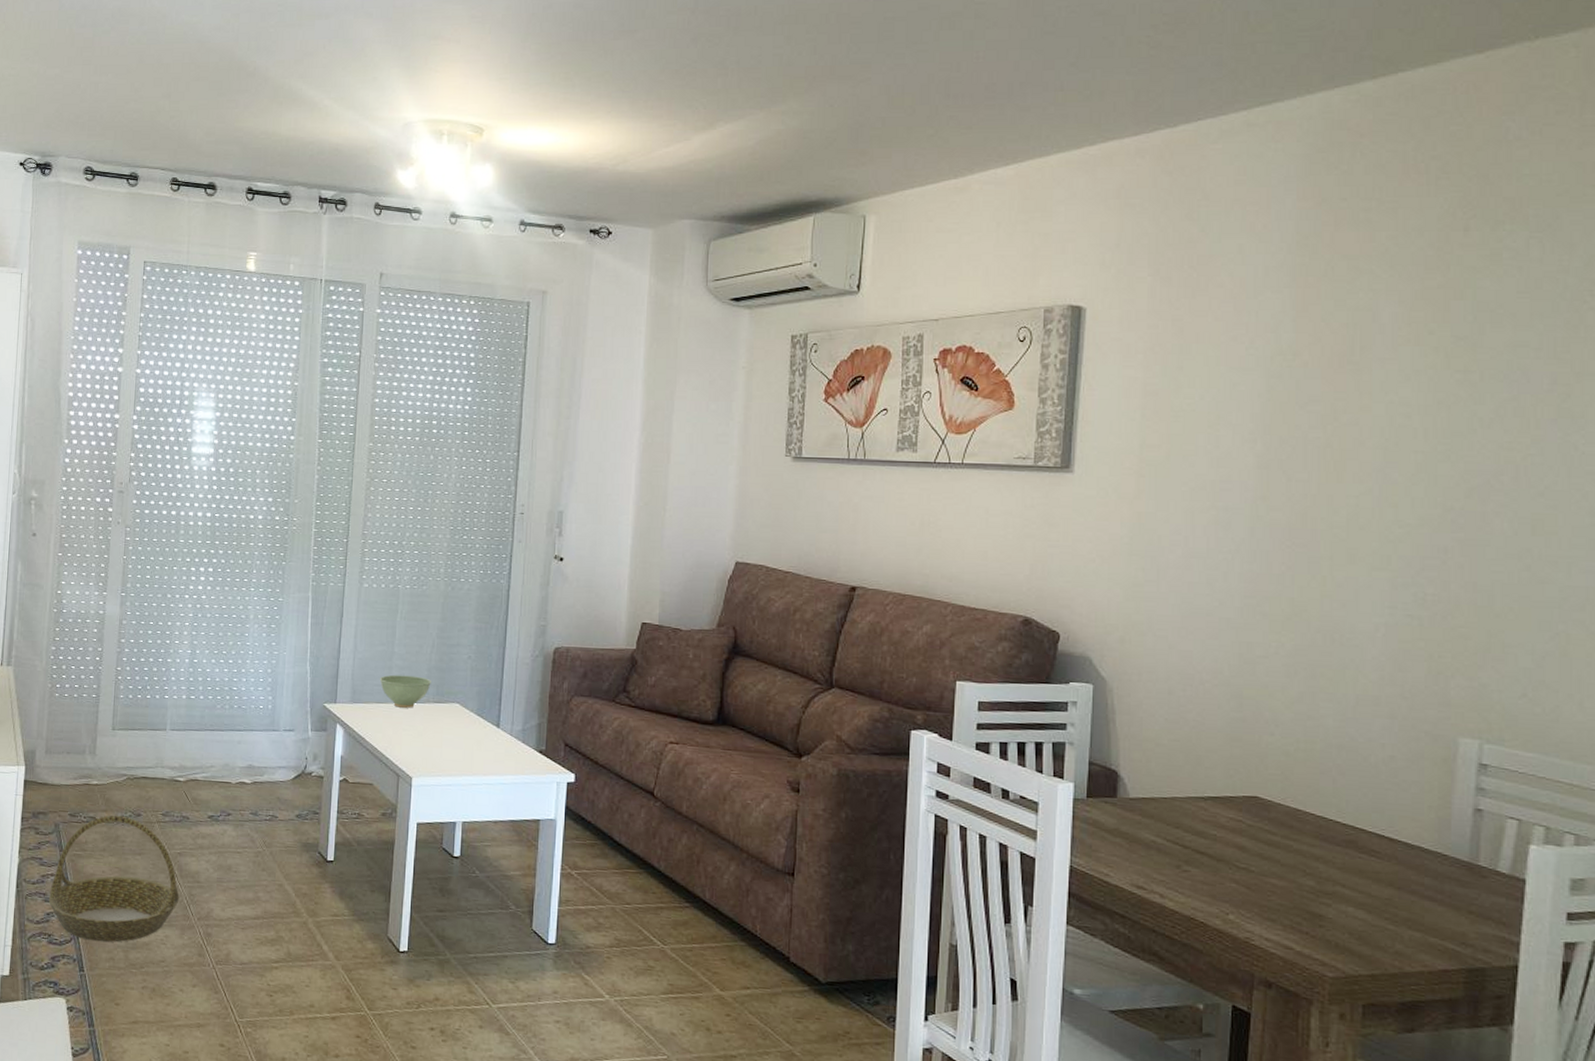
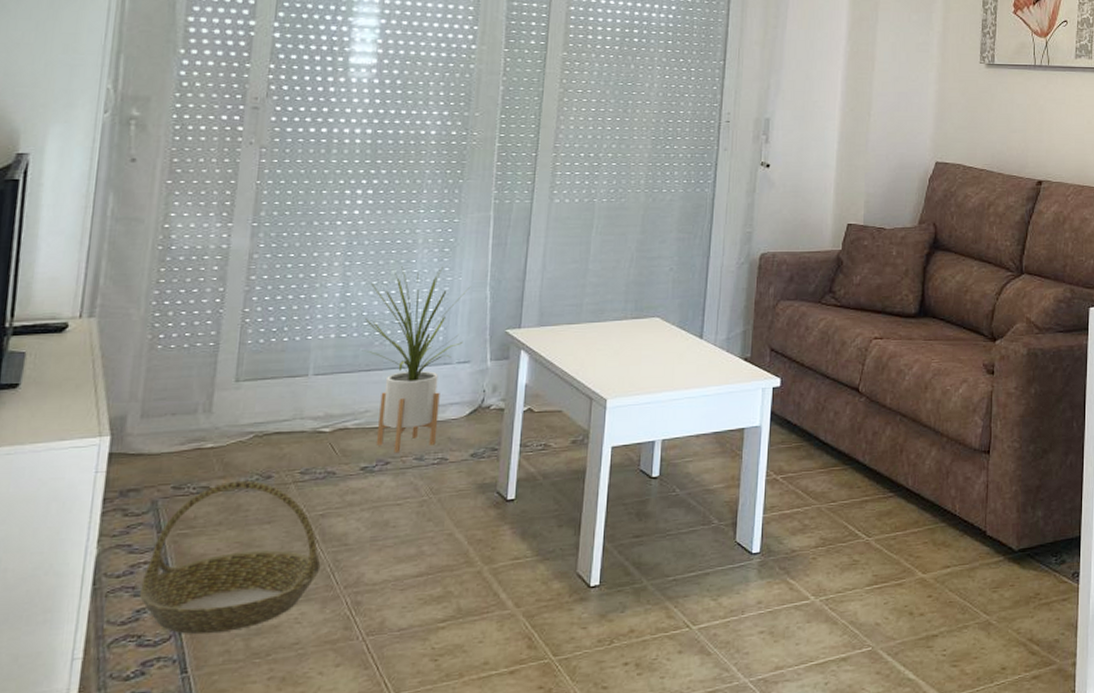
house plant: none [208,638,294,807] -> present [363,266,471,454]
bowl: present [379,674,431,708] -> none [571,292,629,327]

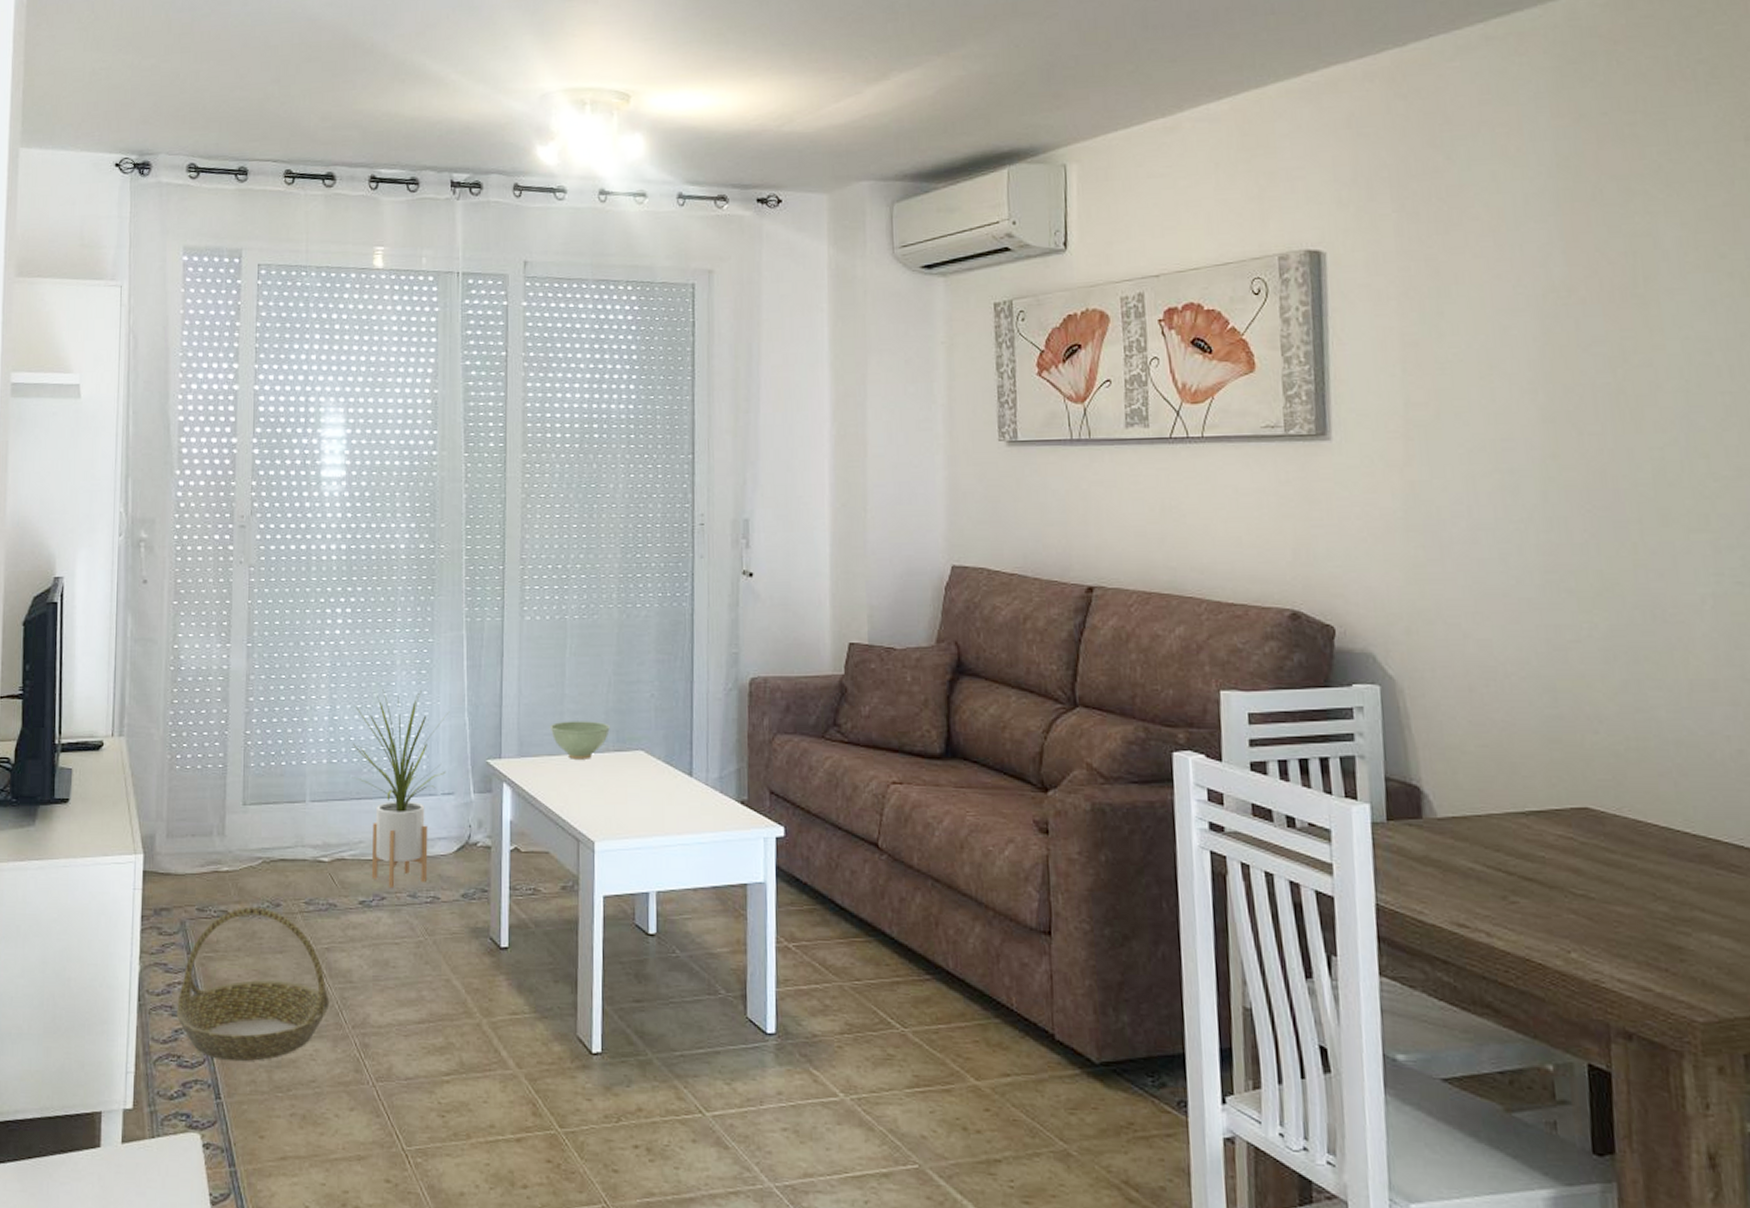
bowl: none [571,292,629,327] -> present [549,721,610,759]

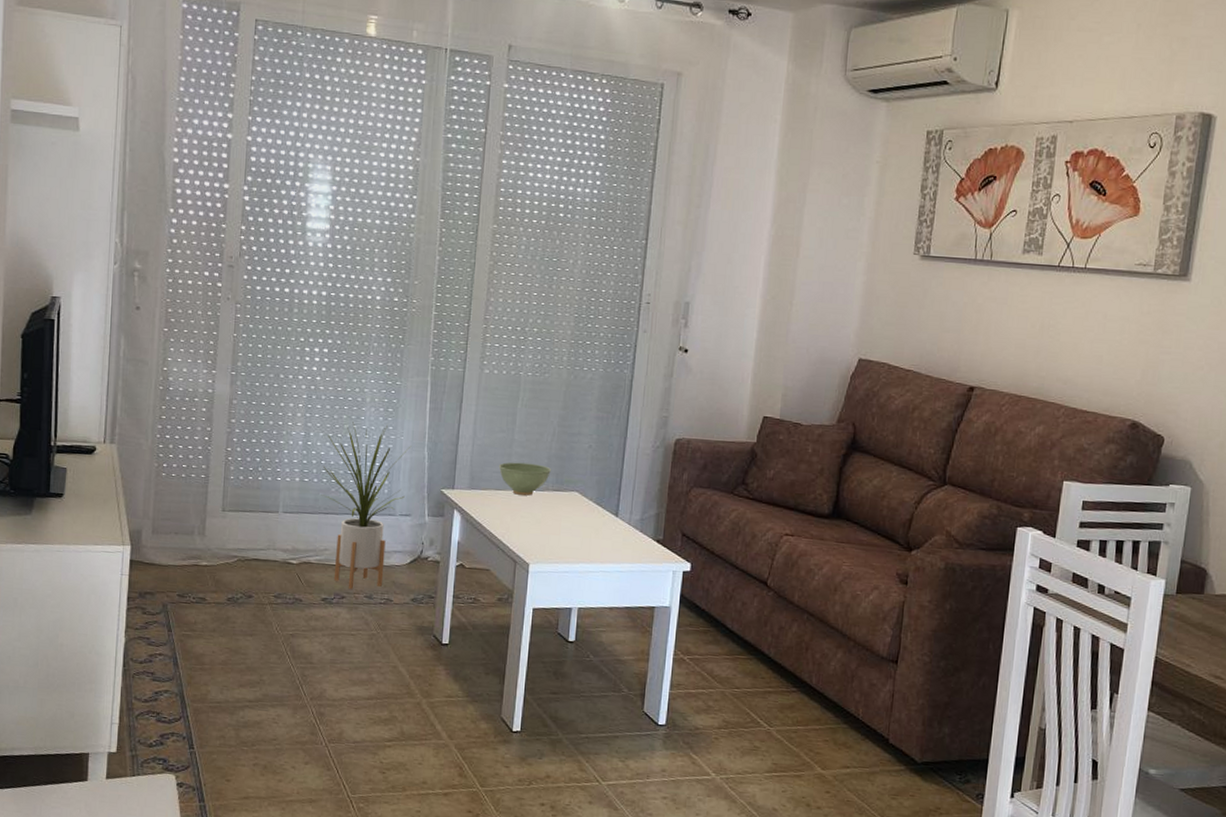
basket: present [176,906,330,1062] -> none [156,596,292,721]

